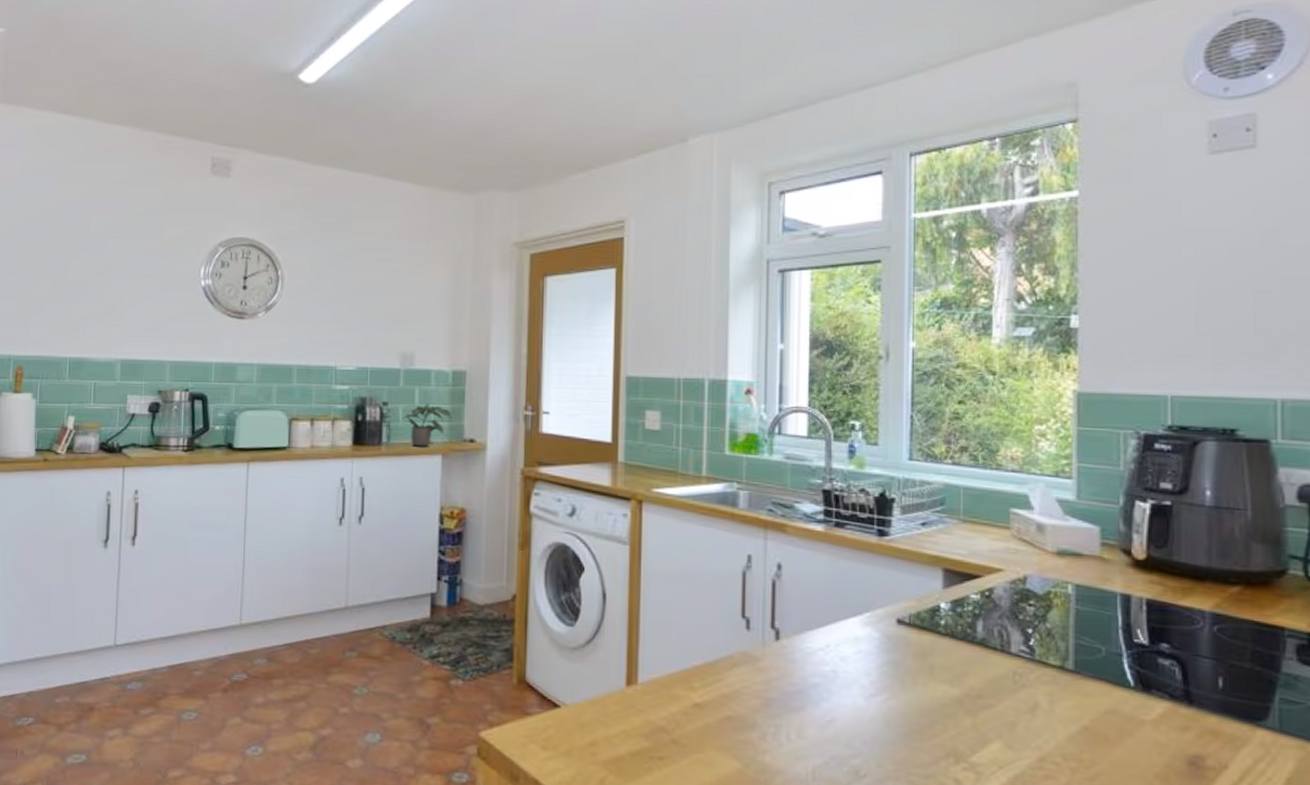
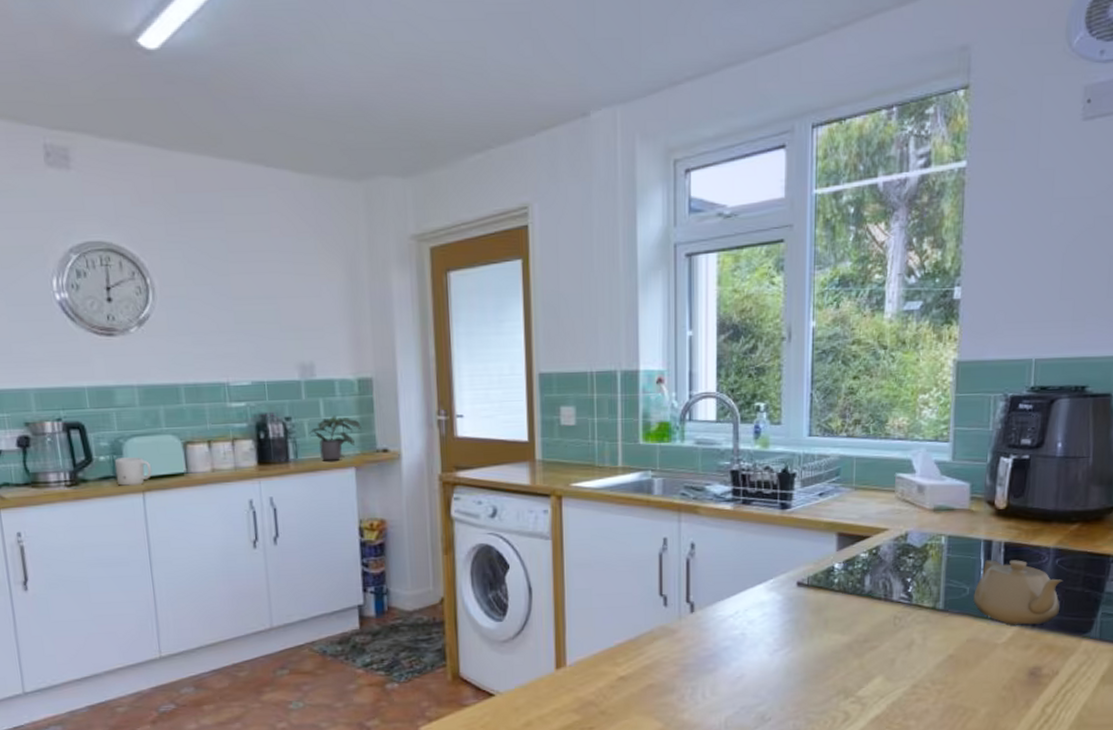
mug: none [226,428,259,455] -> present [114,457,152,486]
teapot: none [1111,617,1226,703] -> present [973,560,1064,625]

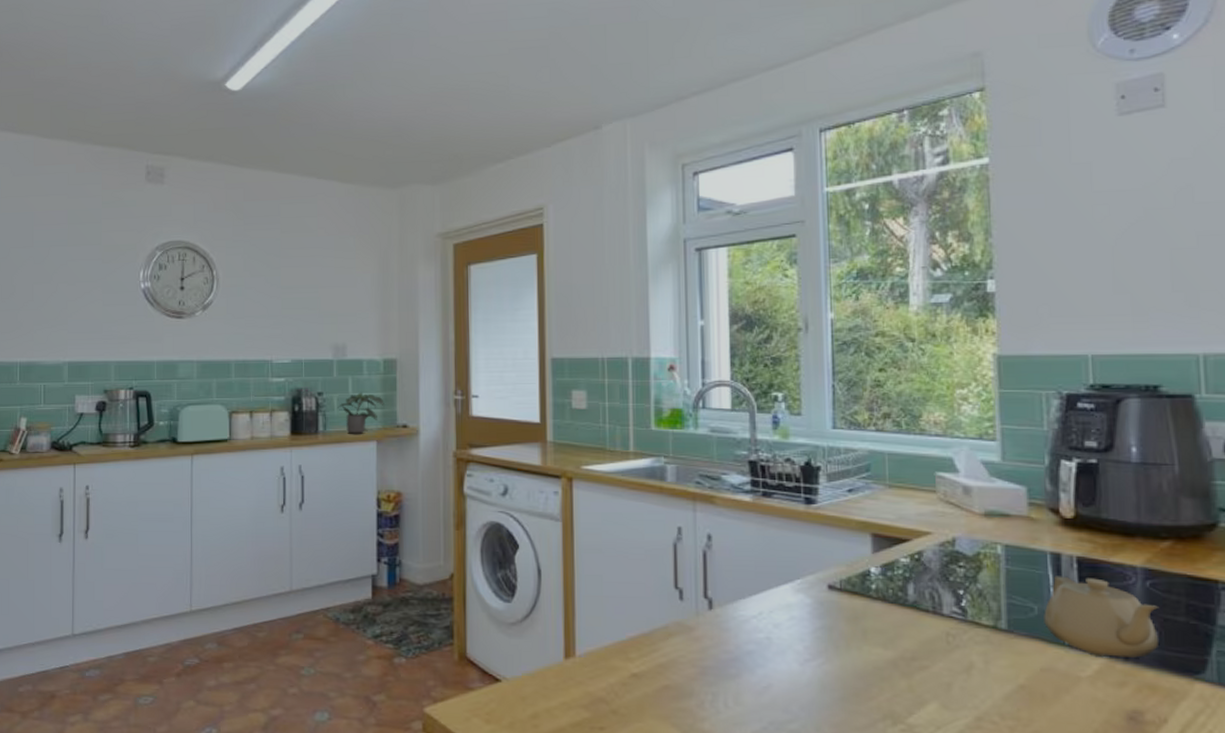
mug: present [114,457,152,486] -> none [171,423,201,448]

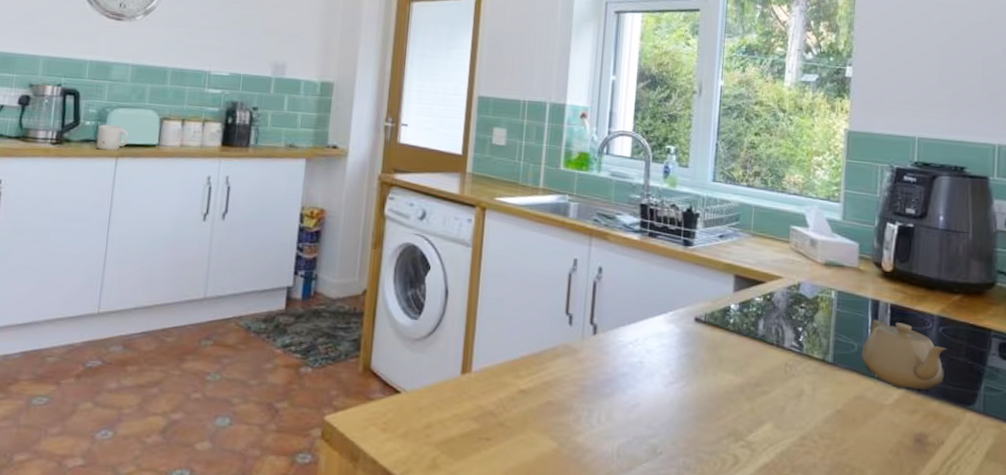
mug: none [171,423,201,448] -> present [96,124,129,151]
potted plant: present [338,392,384,434] -> none [271,111,318,151]

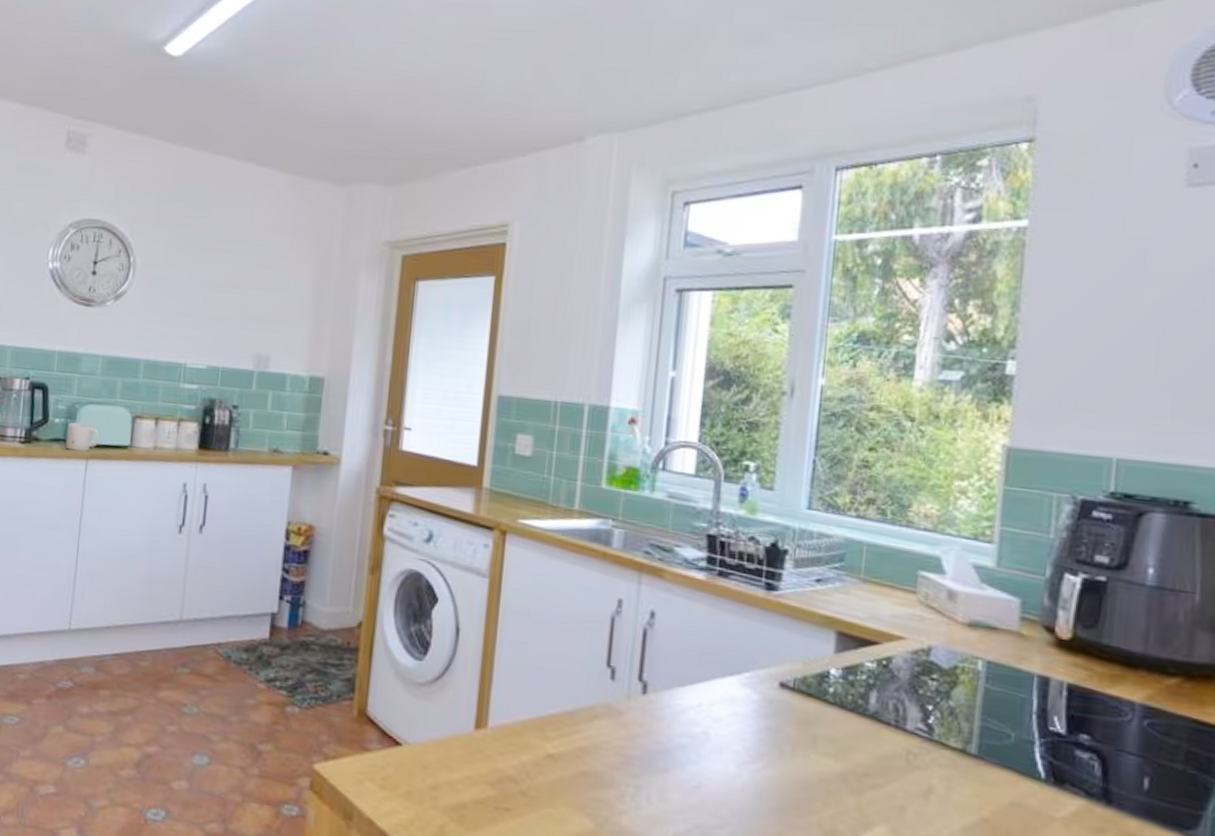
teapot: present [861,319,947,390] -> none [1020,702,1155,804]

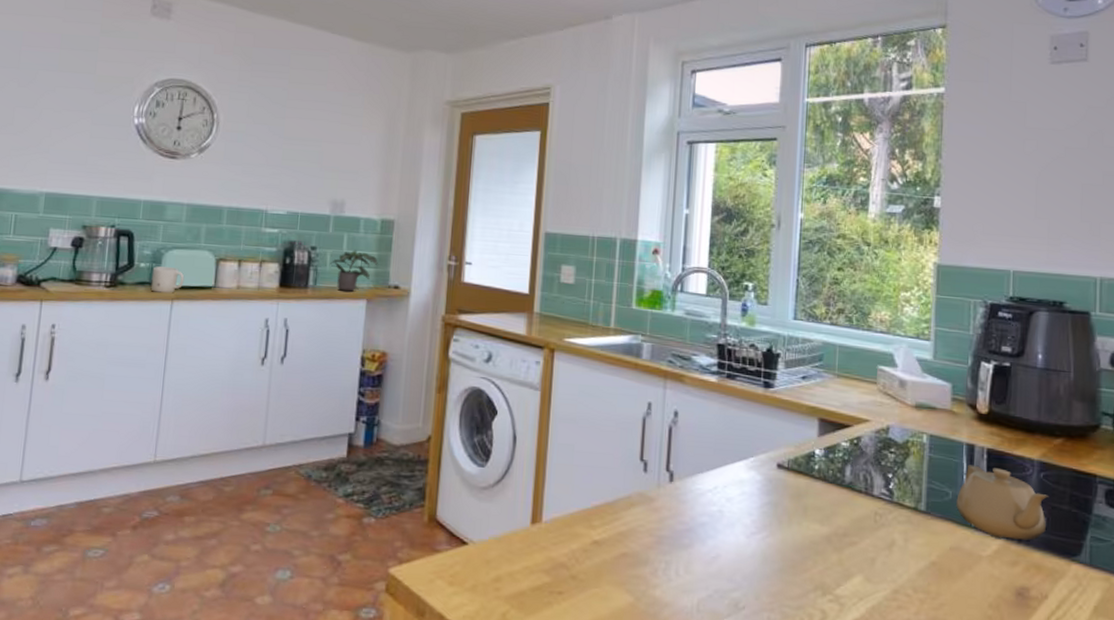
potted plant: none [253,410,306,457] -> present [330,250,378,292]
teapot: none [1020,702,1155,804] -> present [956,465,1049,540]

